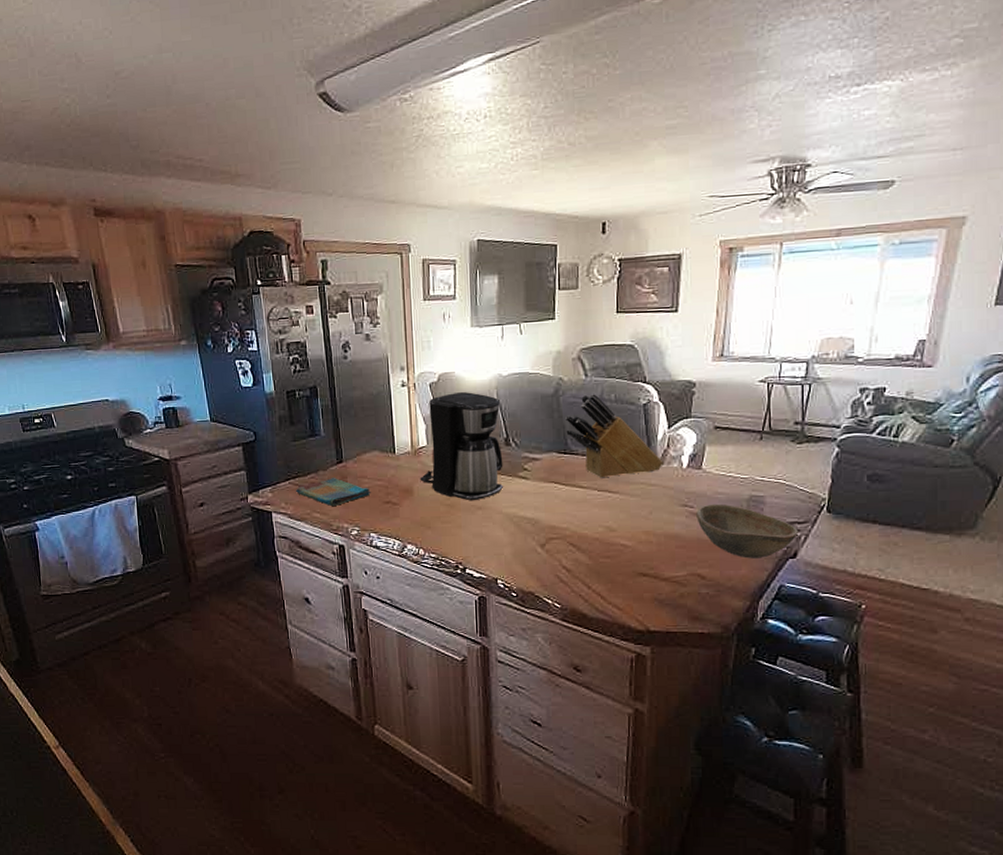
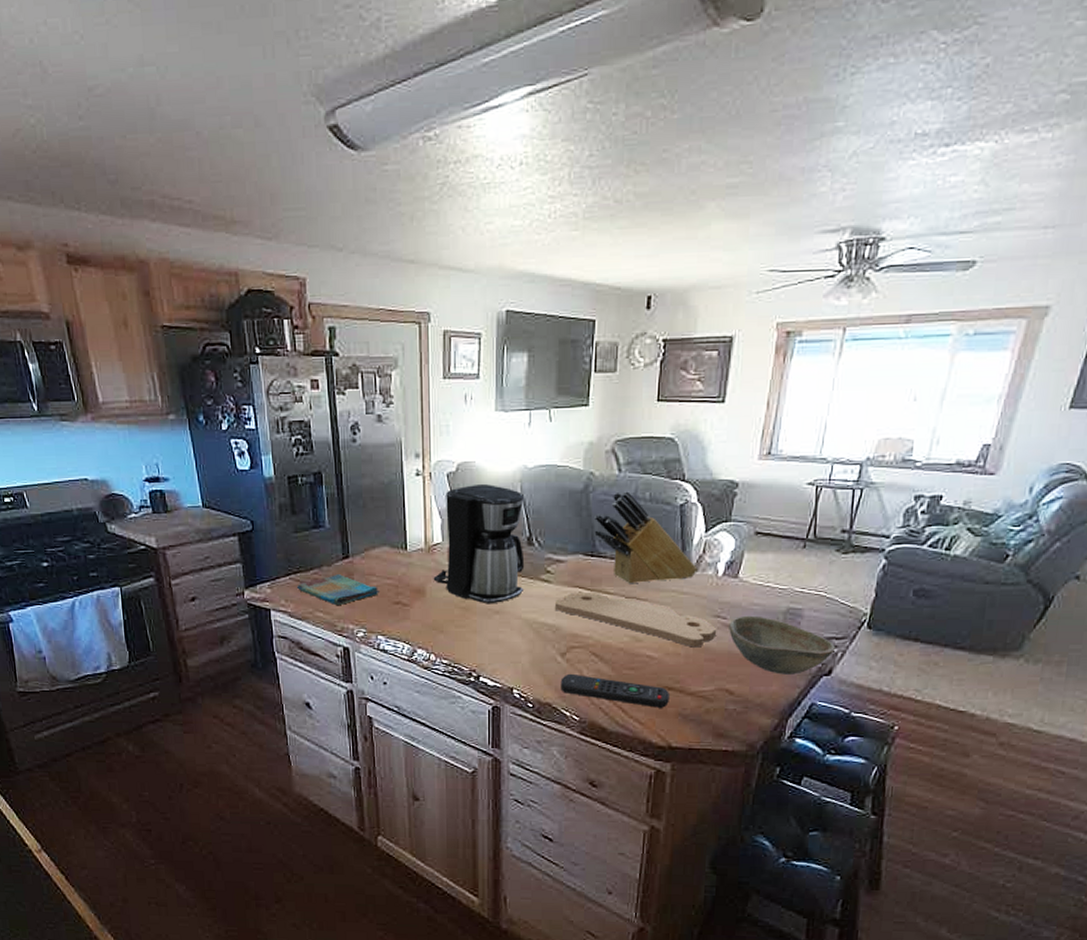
cutting board: none [532,487,686,536] -> present [554,593,717,648]
remote control: none [541,563,645,594] -> present [560,673,669,708]

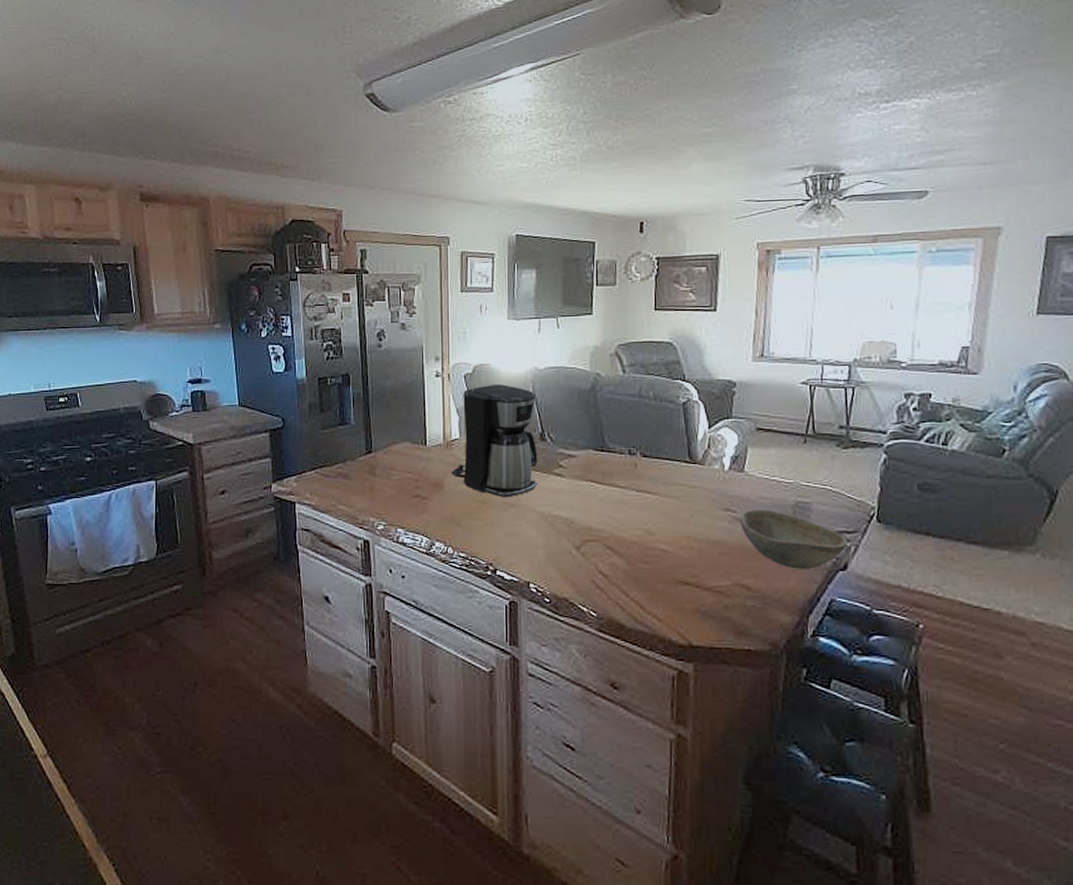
dish towel: present [296,574,379,605] -> none [321,469,400,498]
cutting board: present [554,593,717,648] -> none [568,487,728,541]
remote control: present [560,673,669,708] -> none [576,567,686,604]
knife block: present [594,491,698,584] -> none [603,390,704,478]

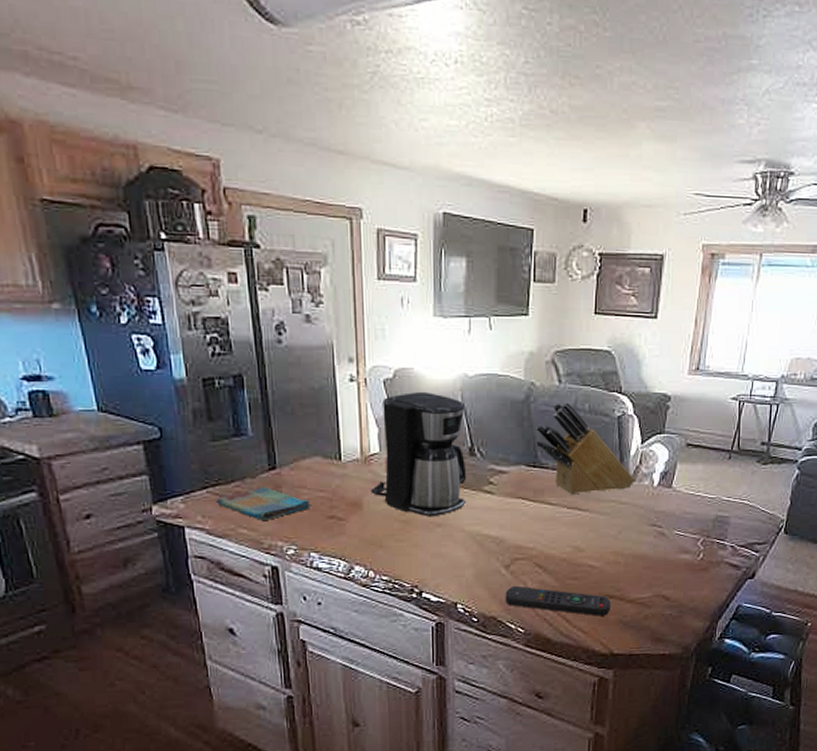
dish towel: none [321,469,400,498] -> present [215,487,311,520]
remote control: none [576,567,686,604] -> present [505,585,611,616]
knife block: none [603,390,704,478] -> present [536,402,635,495]
bowl: present [740,509,849,569] -> none [664,523,759,579]

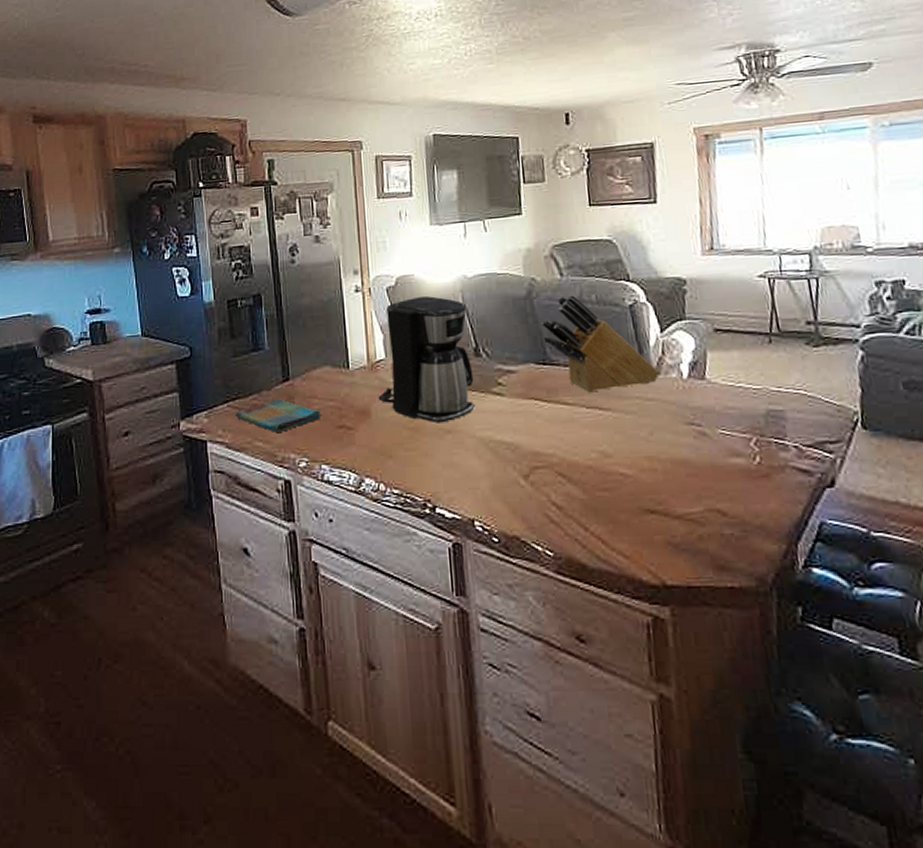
remote control: present [505,585,611,616] -> none [526,498,654,536]

